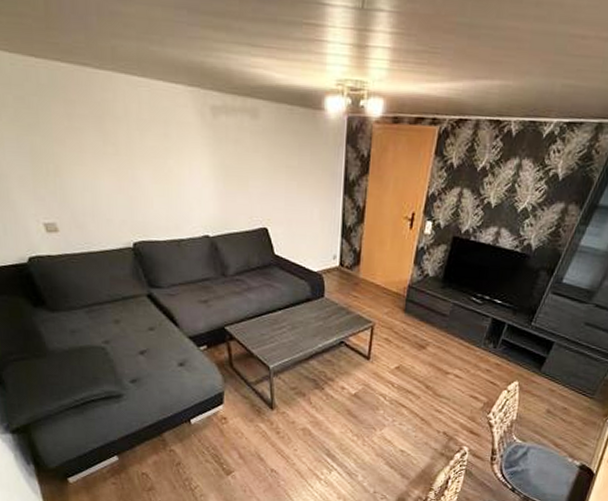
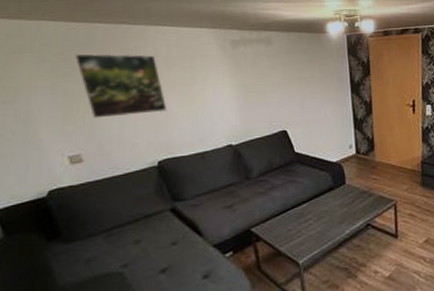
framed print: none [36,100,141,188] -> present [74,53,167,119]

